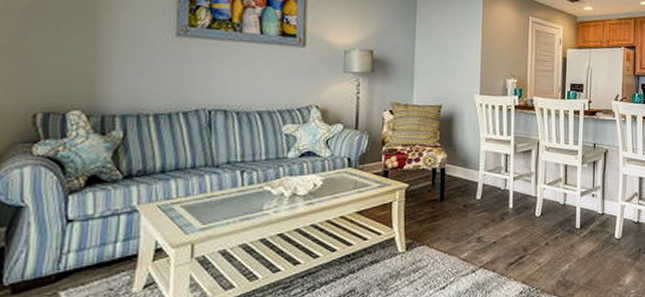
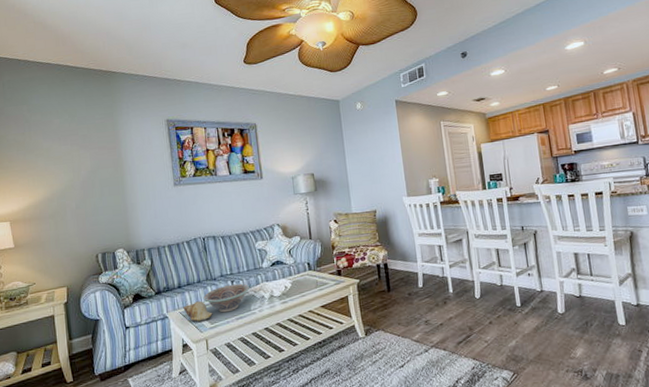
seashell: none [163,193,207,220] -> present [183,301,213,322]
decorative bowl: none [196,175,265,211] -> present [203,283,250,313]

